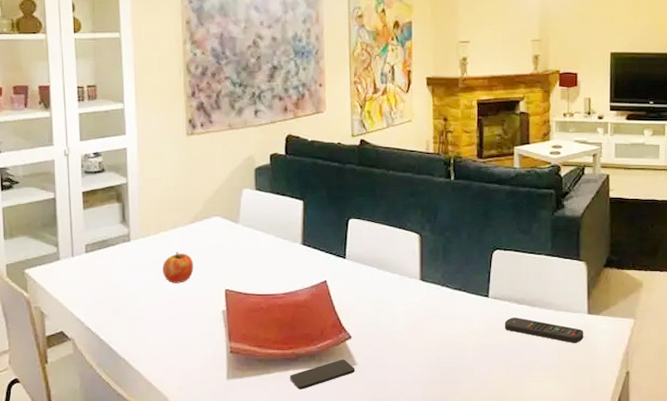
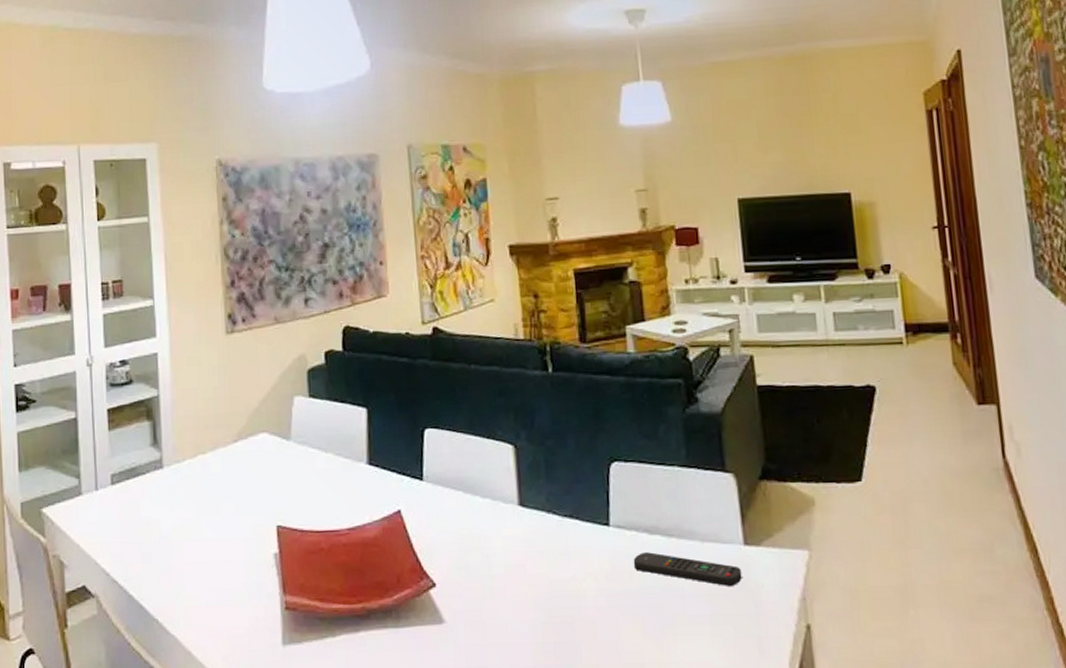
fruit: present [162,251,194,283] -> none [200,478,238,520]
smartphone: present [290,359,355,390] -> none [361,615,443,658]

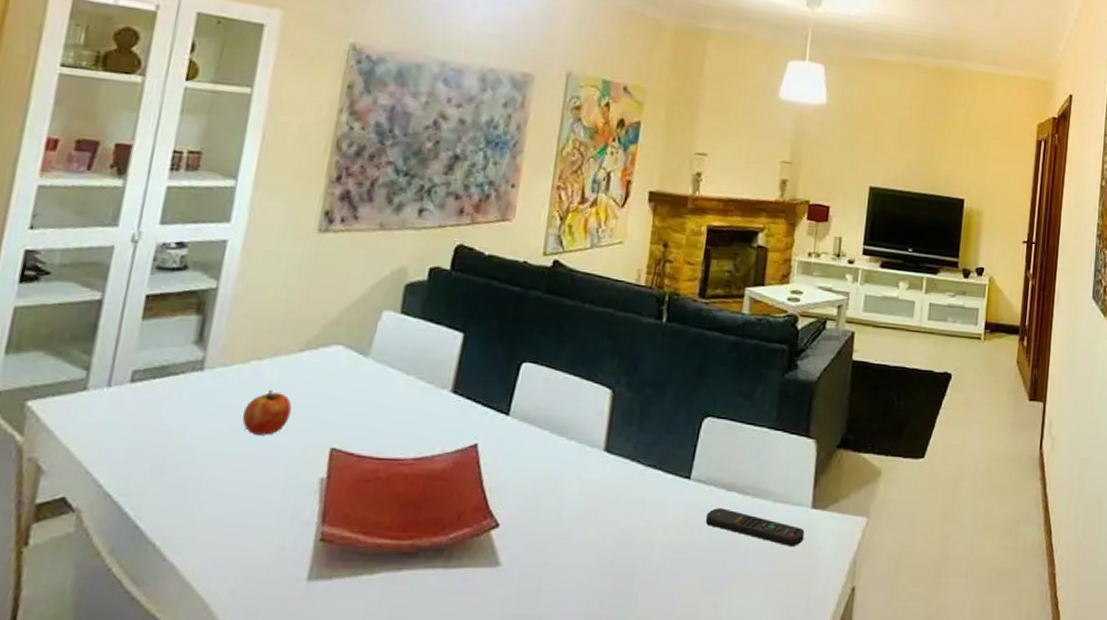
fruit: none [200,478,238,520] -> present [242,389,292,435]

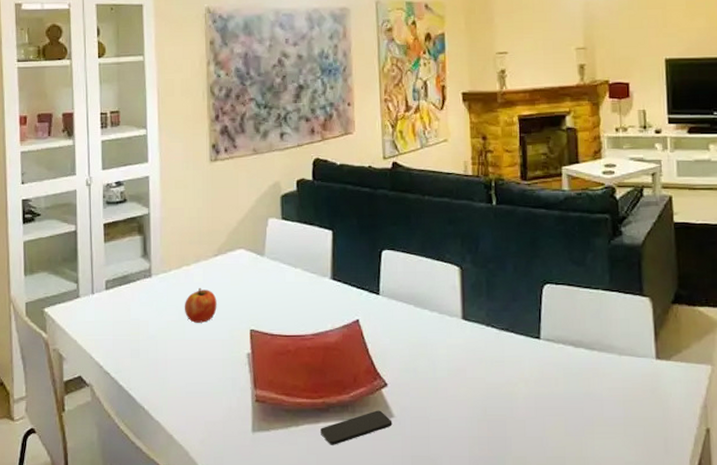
smartphone: none [401,556,497,599] -> present [321,410,393,445]
remote control: present [705,508,805,548] -> none [559,363,653,395]

